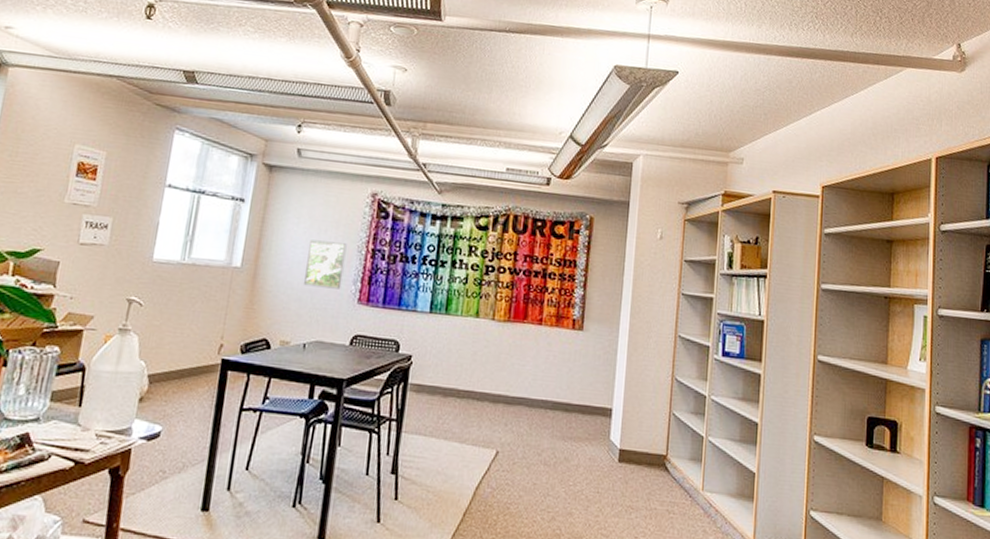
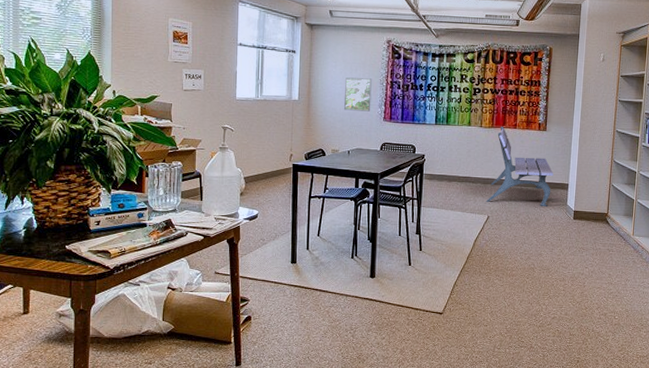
bench: none [495,320,592,442] -> present [486,126,554,207]

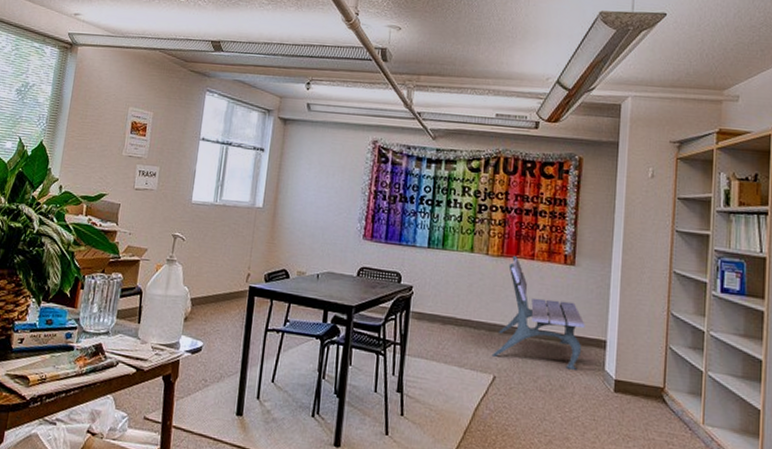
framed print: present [344,77,372,112] -> none [316,183,352,227]

